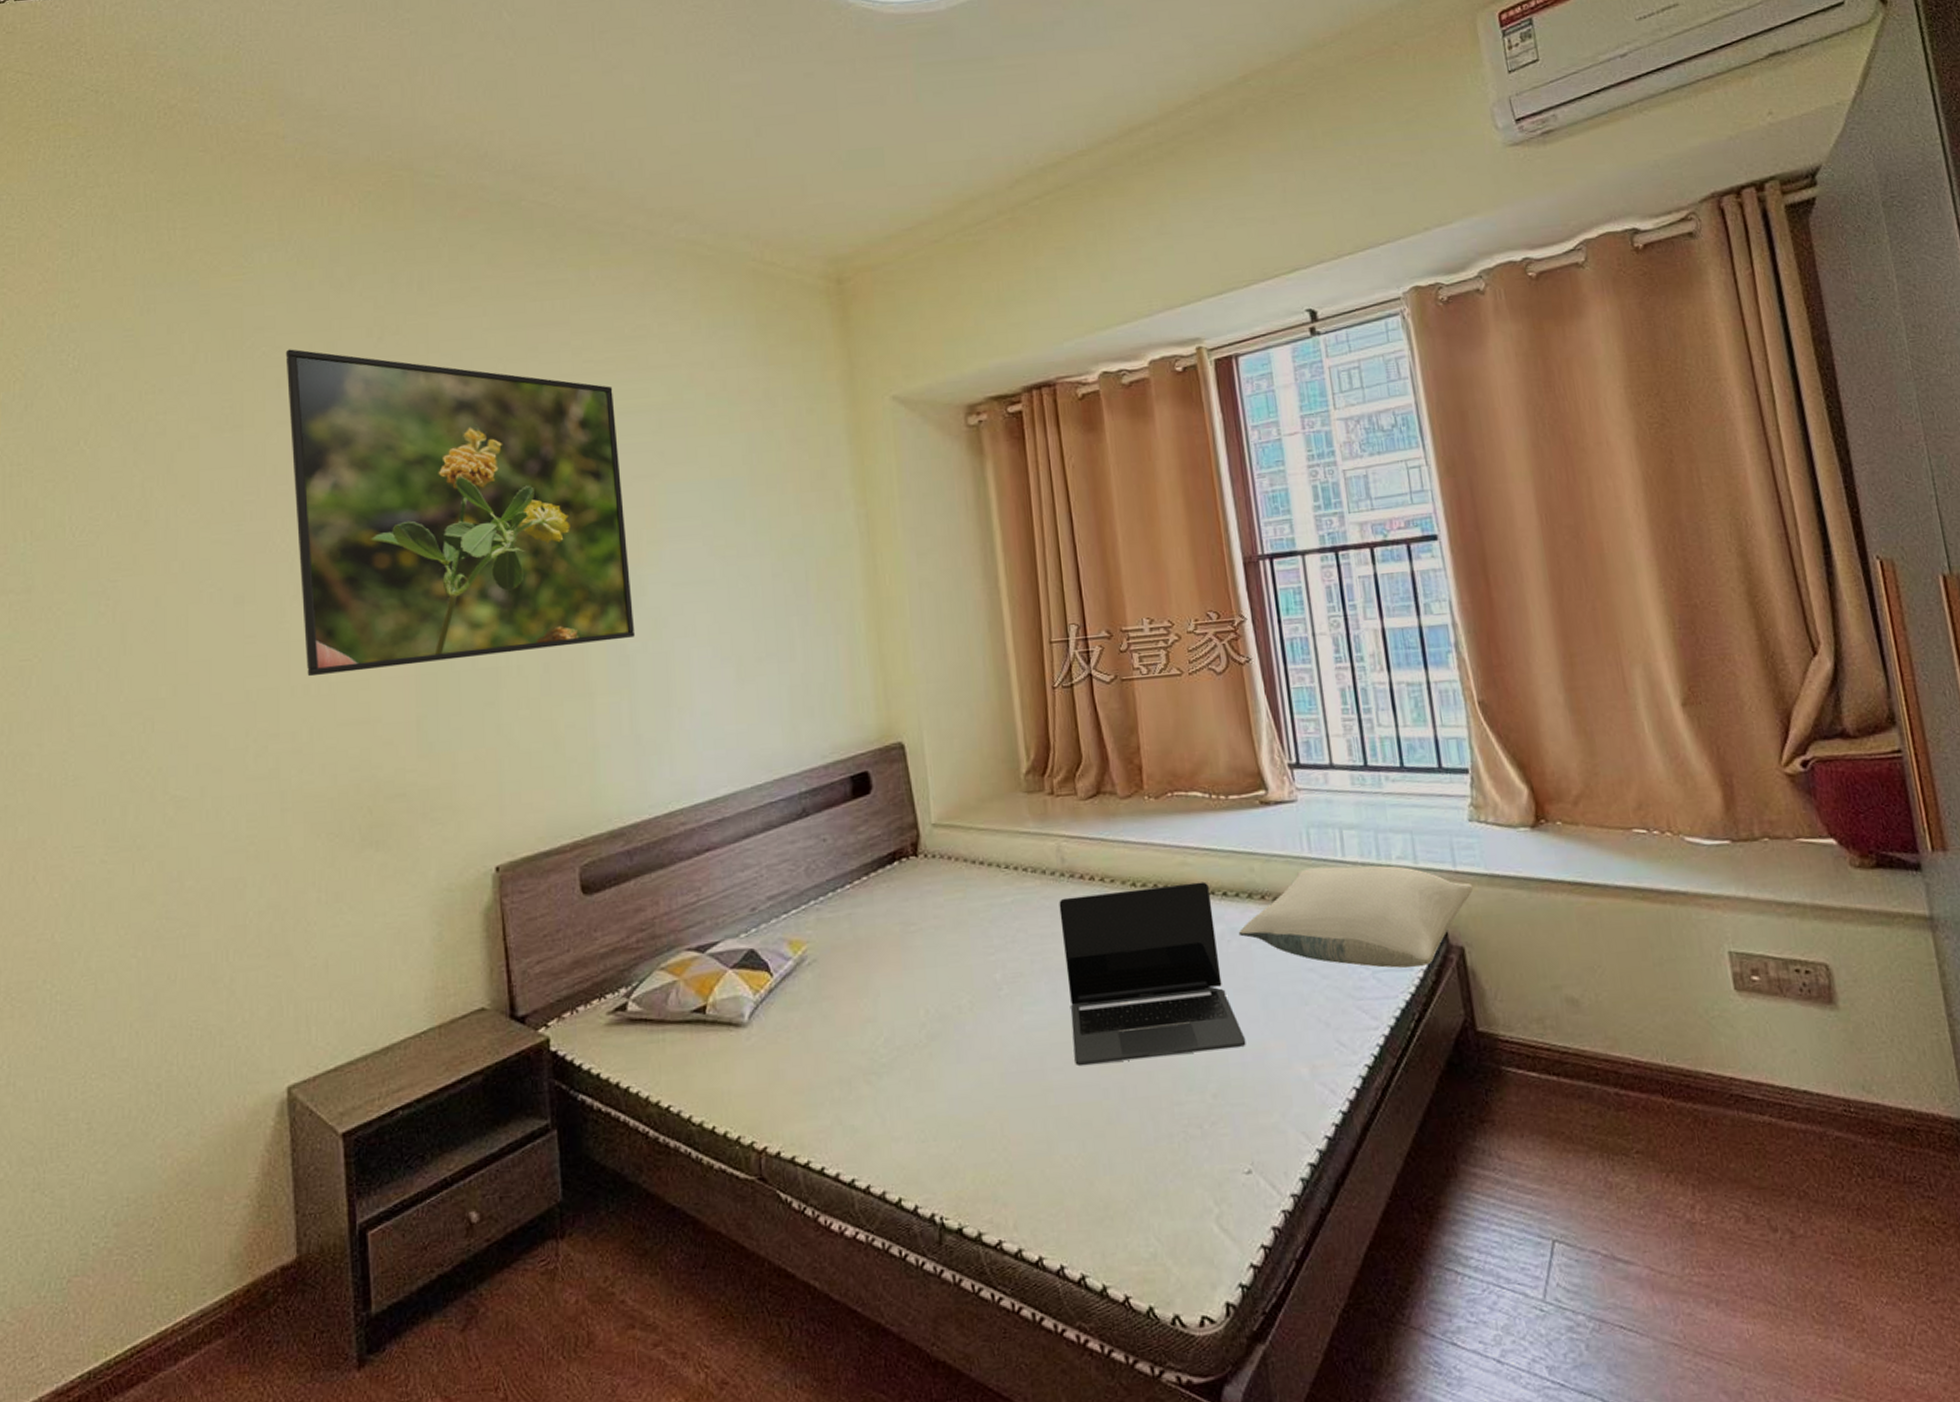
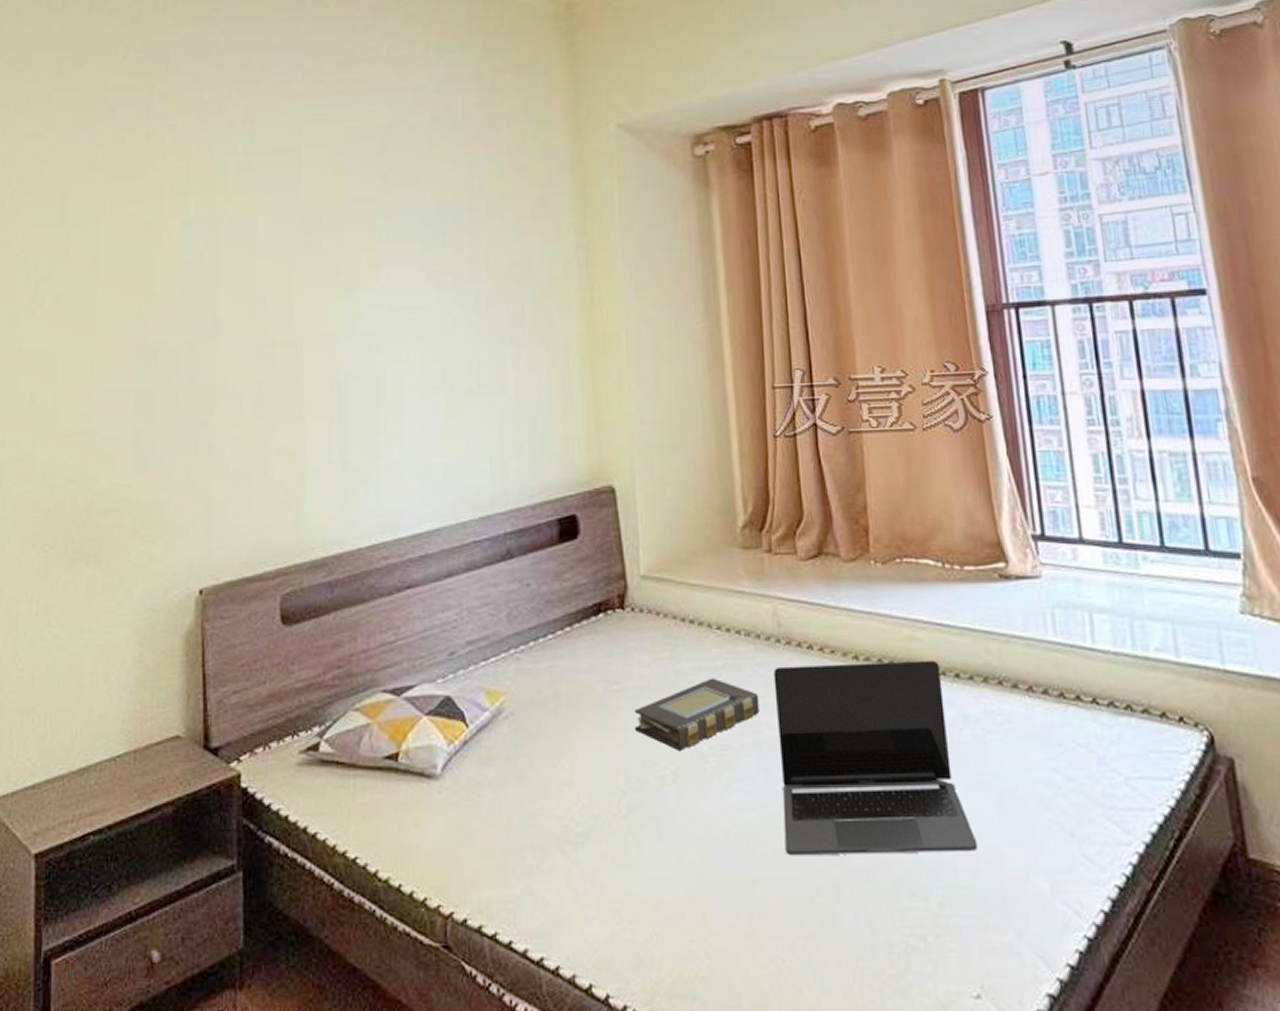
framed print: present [285,349,636,677] -> none [35,65,349,386]
book: none [931,912,1048,981] -> present [634,678,760,750]
pillow: present [1238,865,1474,968] -> none [971,652,1246,776]

